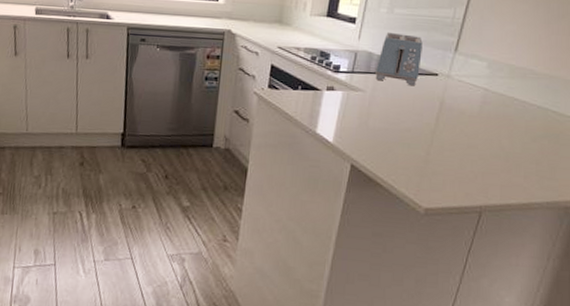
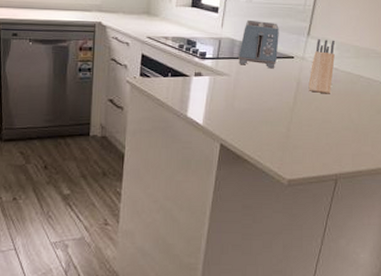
knife block: none [453,56,486,117] -> present [308,39,335,94]

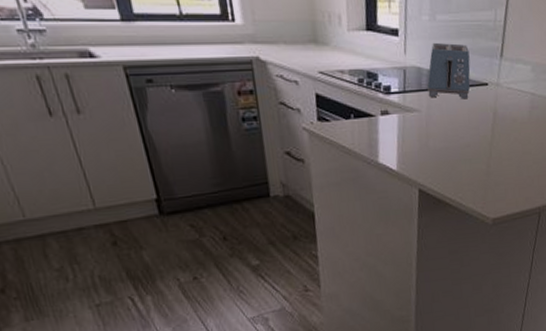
knife block: present [308,39,335,94] -> none [505,60,531,123]

